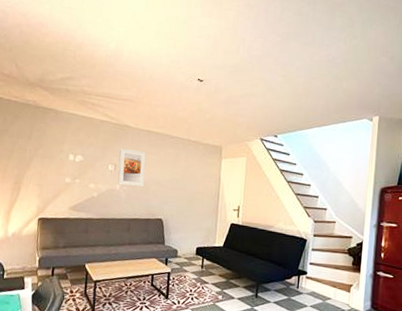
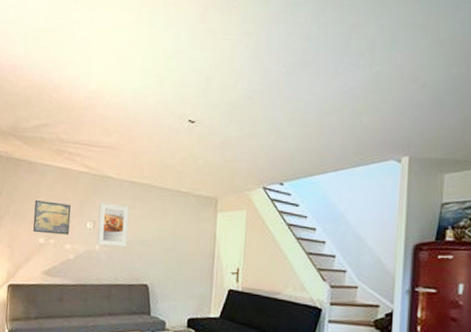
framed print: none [60,145,94,176] -> present [33,200,71,235]

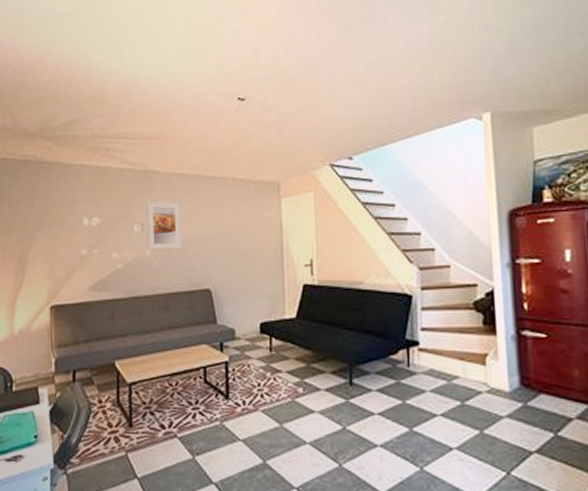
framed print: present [33,200,71,235] -> none [72,206,115,244]

